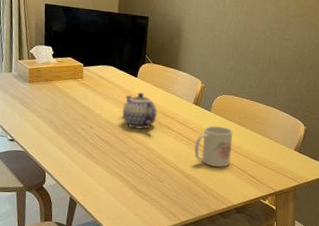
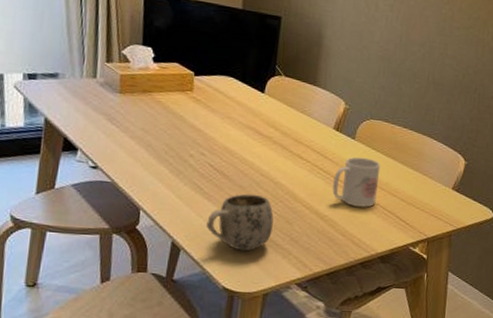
mug: none [96,158,148,204] -> present [206,193,274,251]
teapot: present [122,92,157,129] -> none [243,112,289,159]

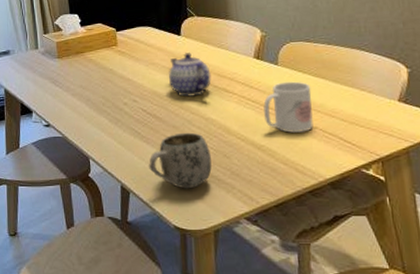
teapot: none [243,112,289,159] -> present [168,52,211,97]

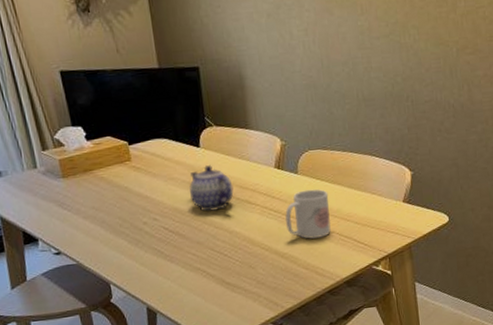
mug: present [149,132,212,189] -> none [174,246,238,303]

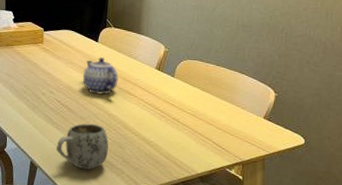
mug: none [174,246,238,303] -> present [56,123,109,170]
mug: present [285,189,331,239] -> none [156,91,198,134]

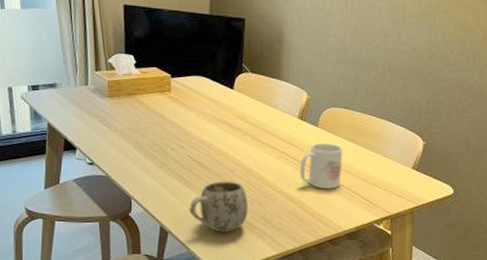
teapot: present [83,57,119,95] -> none [217,106,257,148]
mug: none [156,91,198,134] -> present [300,143,343,189]

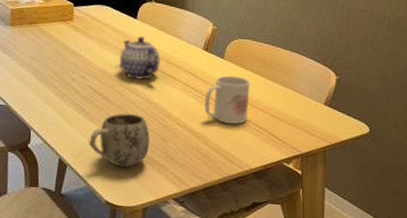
teapot: none [217,106,257,148] -> present [119,36,161,80]

